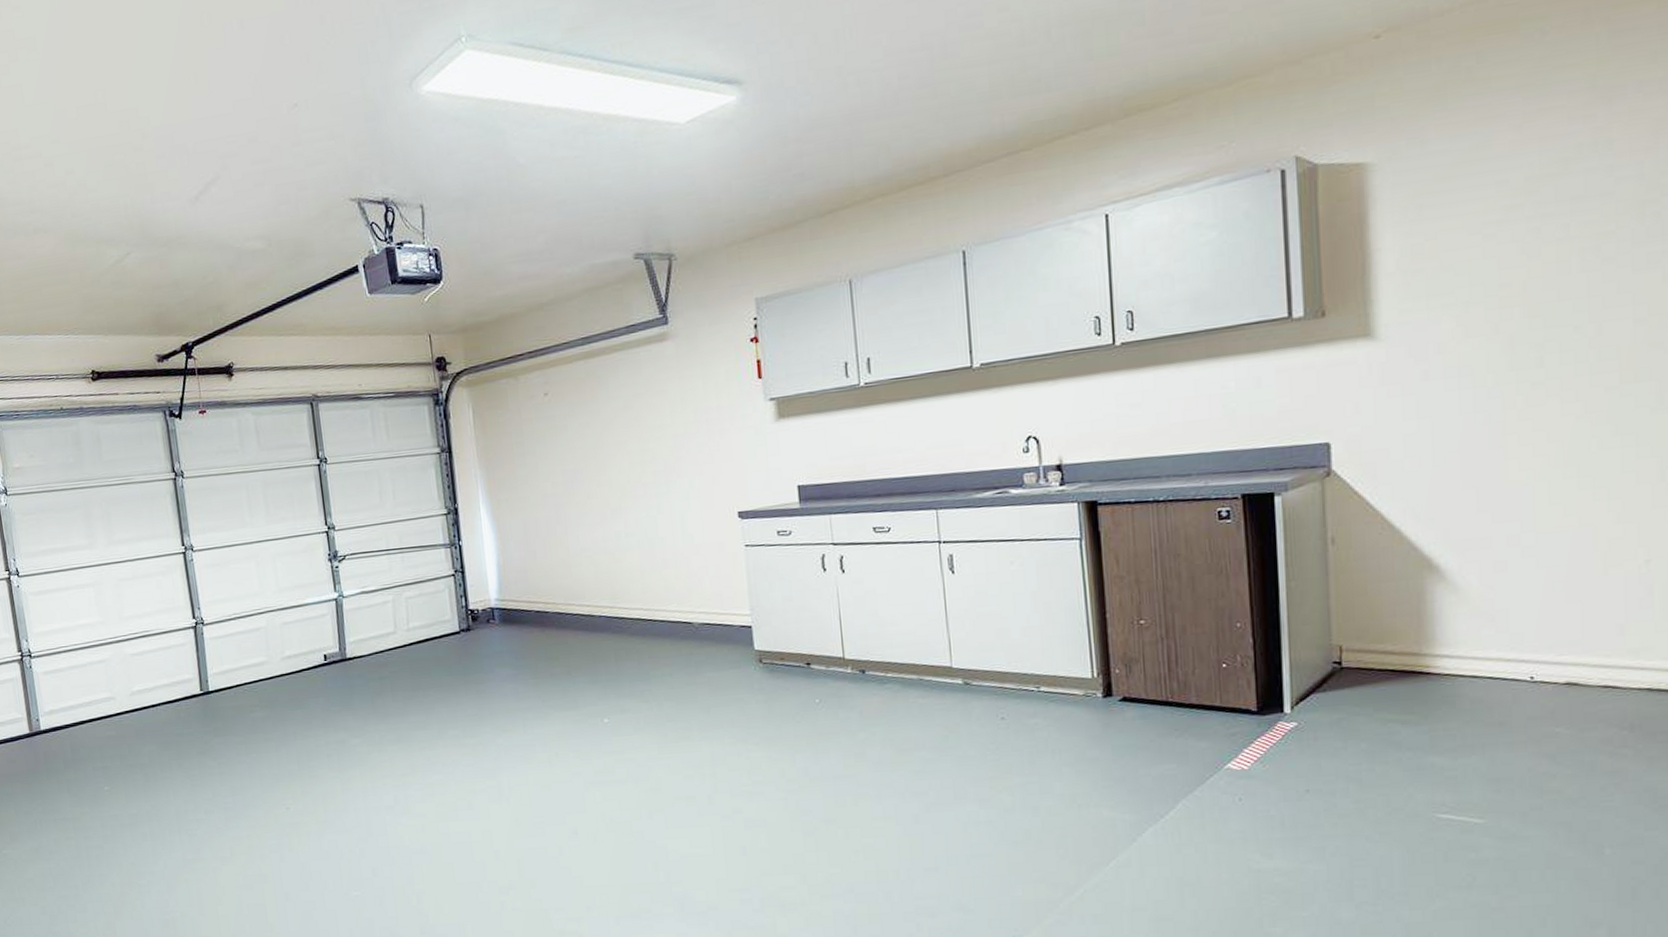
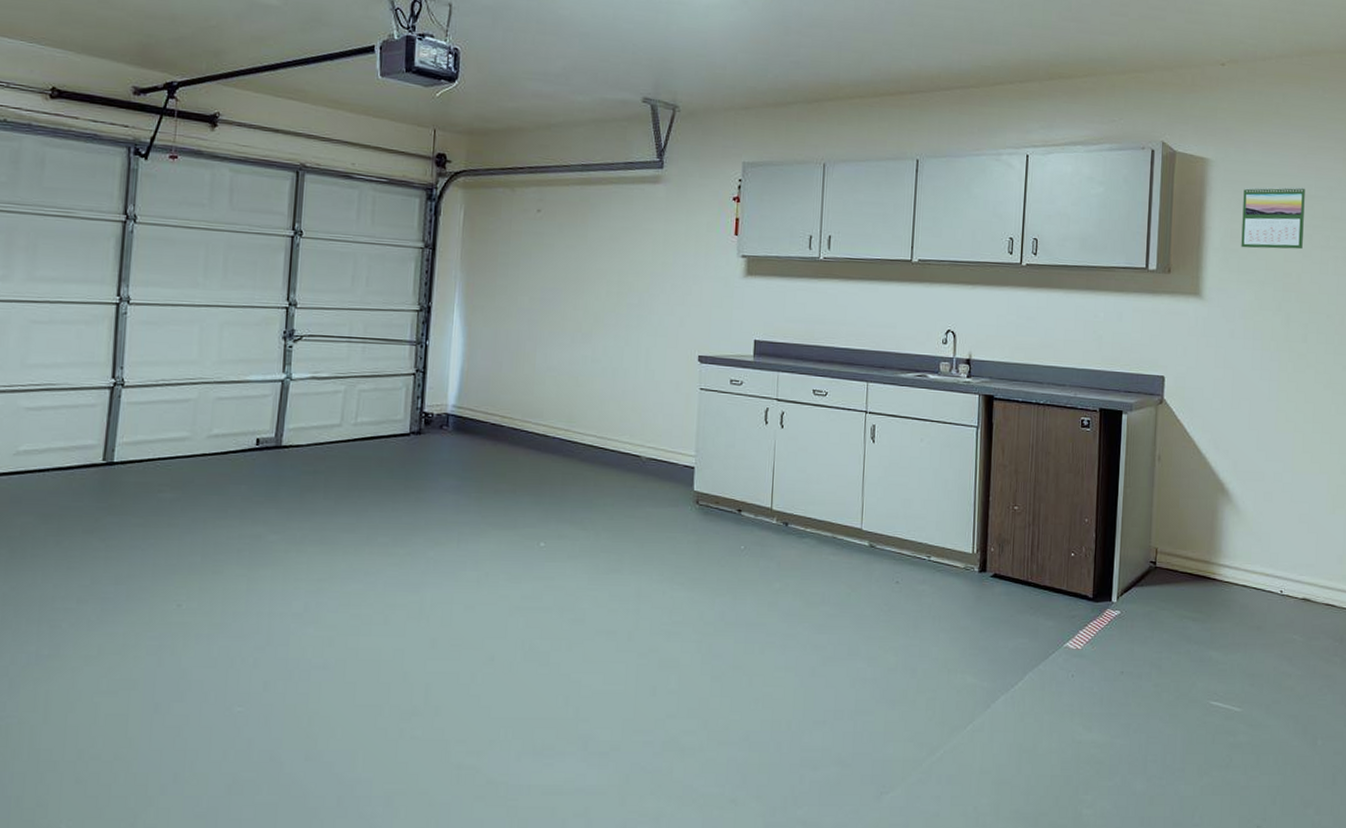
calendar: none [1425,167,1526,266] -> present [1241,186,1305,250]

